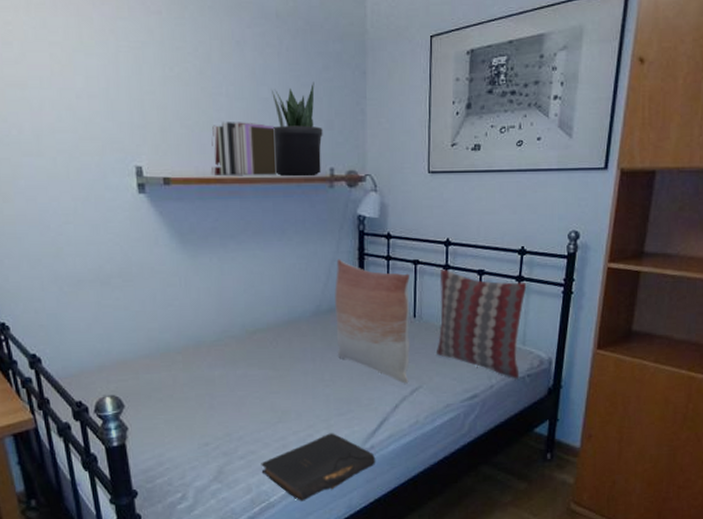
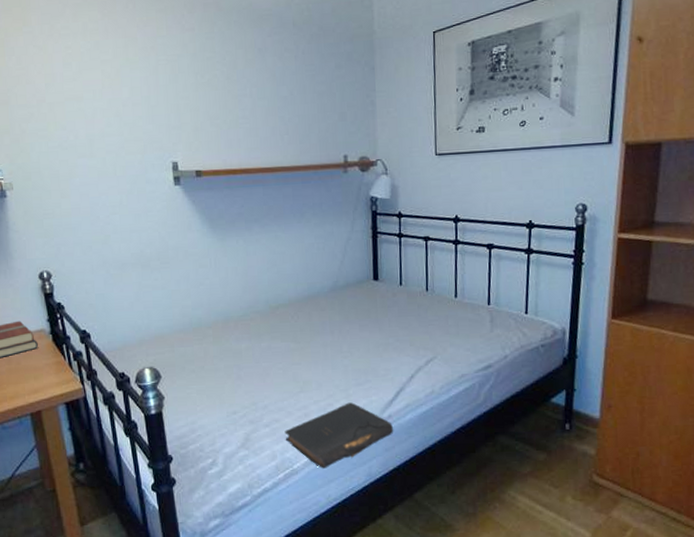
books: present [210,122,277,177] -> none [237,118,295,168]
planter: present [272,81,323,177] -> none [290,79,337,165]
pillow: present [335,259,410,384] -> none [350,238,424,355]
pillow: present [436,269,527,379] -> none [449,244,537,350]

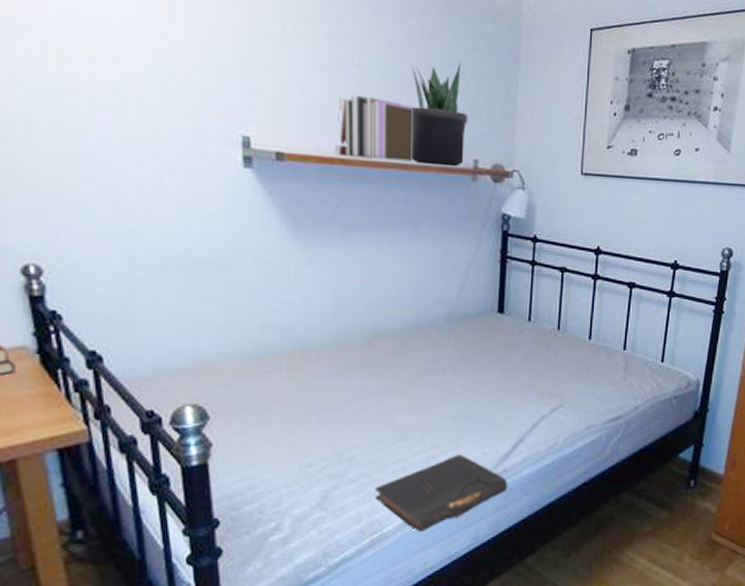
books: none [237,118,295,168] -> present [334,95,413,162]
planter: none [290,79,337,165] -> present [411,62,468,167]

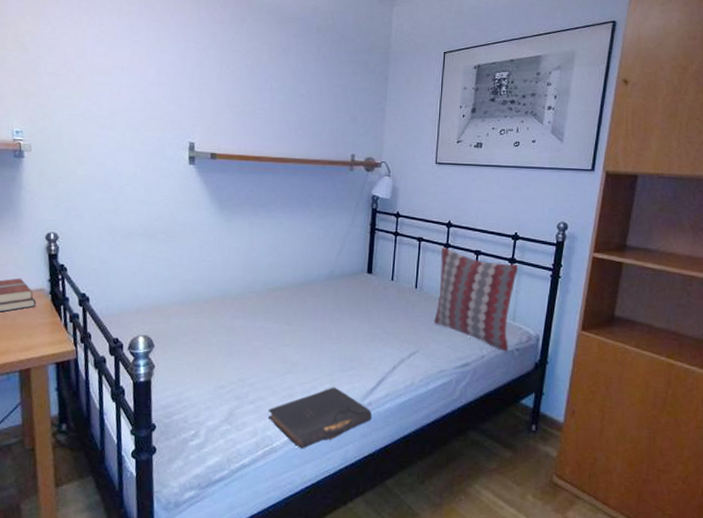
books: present [334,95,413,162] -> none [250,111,308,158]
planter: present [411,62,468,167] -> none [305,83,348,160]
pillow: none [579,279,678,401] -> present [433,247,519,352]

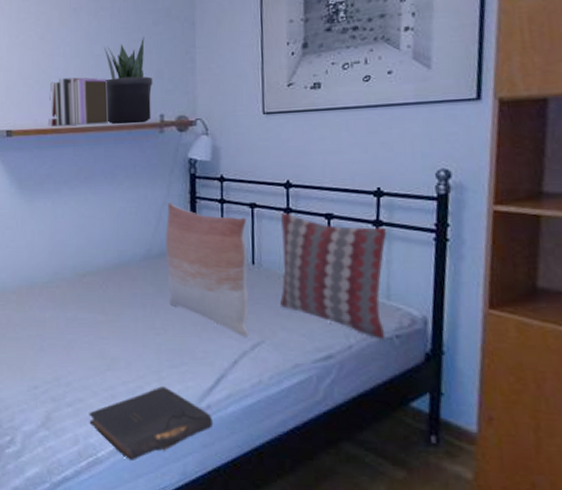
books: none [250,111,308,158] -> present [47,77,108,128]
planter: none [305,83,348,160] -> present [105,36,153,125]
pillow: none [345,232,414,348] -> present [165,202,250,337]

